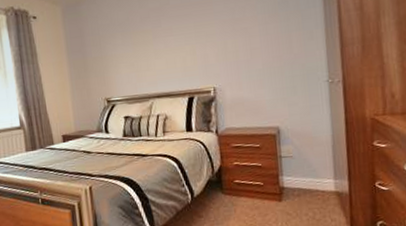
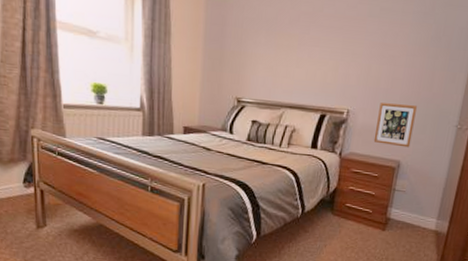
picture frame: none [244,70,285,114] -> present [373,103,417,148]

